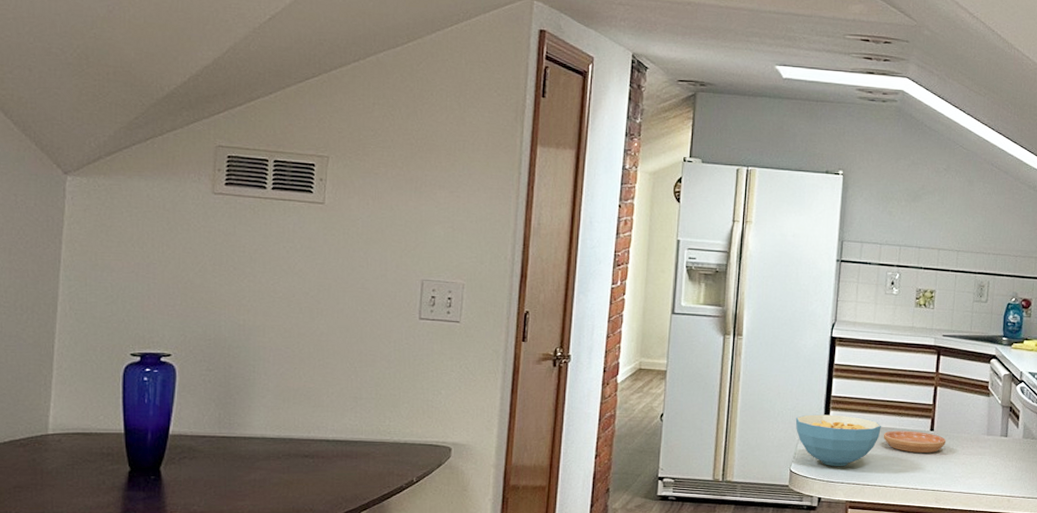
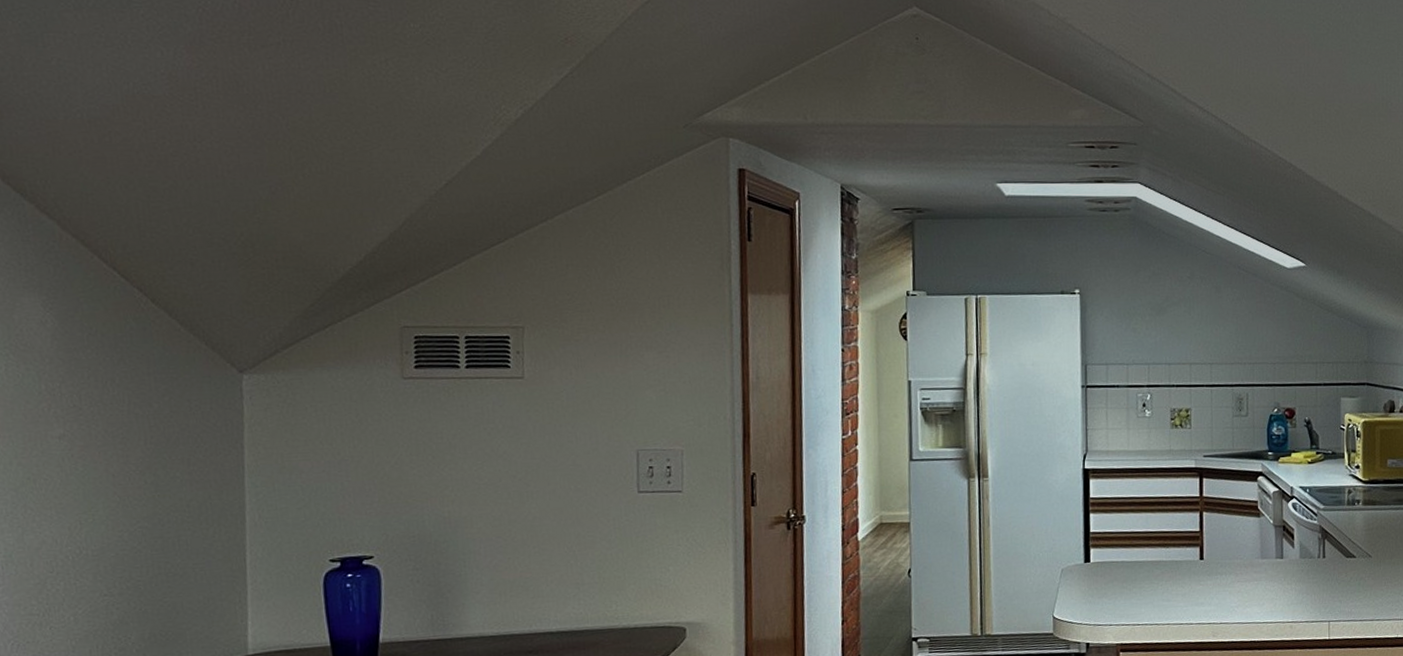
cereal bowl: present [795,414,881,466] -> none [1053,552,1147,608]
saucer: present [883,430,947,453] -> none [1149,561,1218,585]

